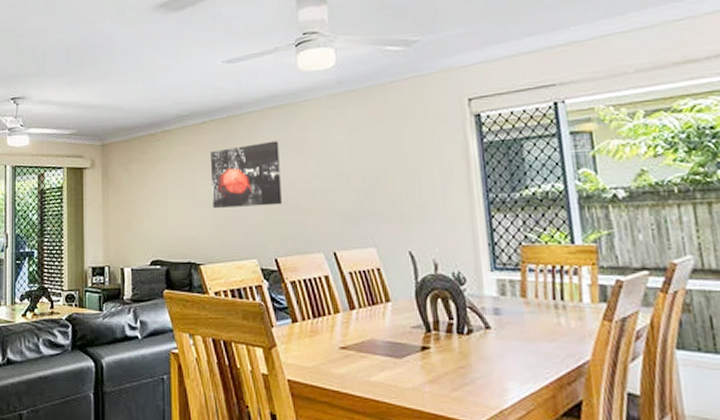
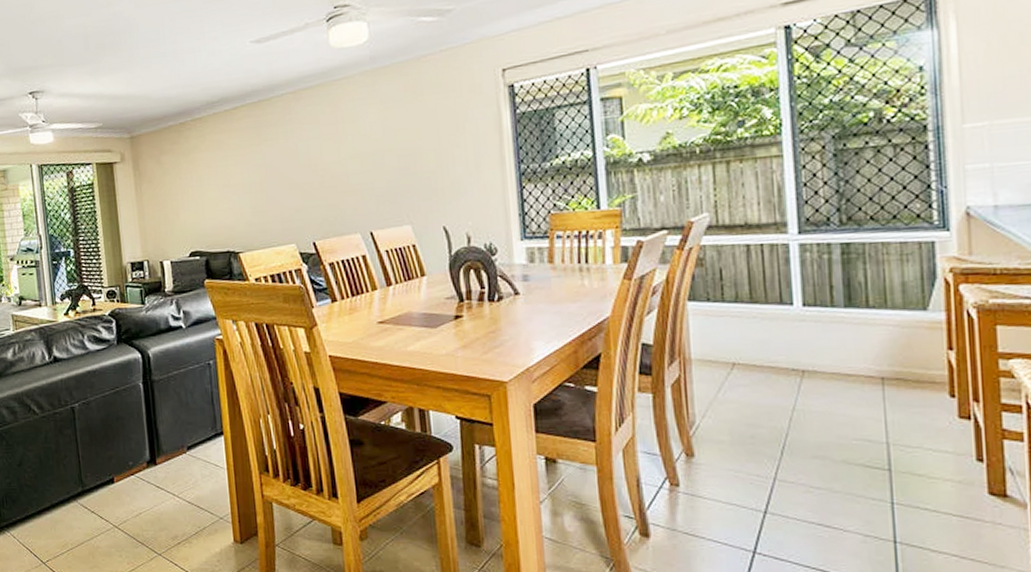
wall art: present [211,141,282,209] -> none [244,123,318,197]

